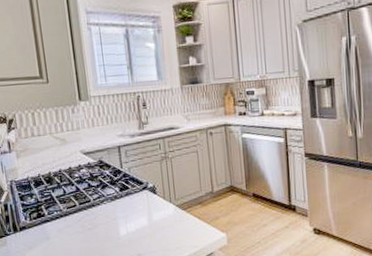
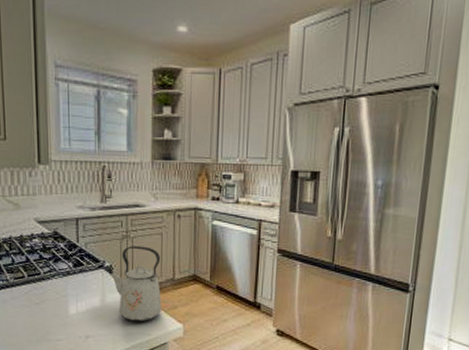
kettle: none [153,164,205,236] -> present [110,246,162,322]

